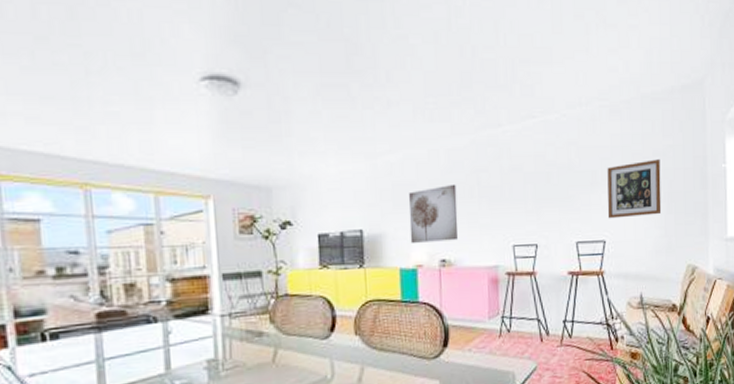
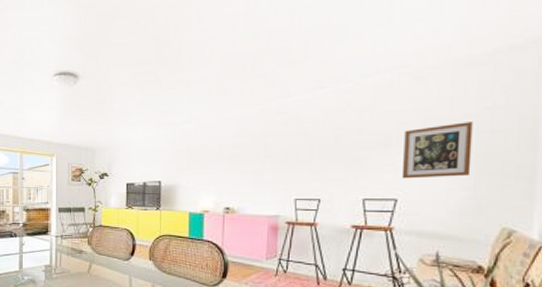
wall art: present [408,183,458,243] -> none [199,146,244,193]

